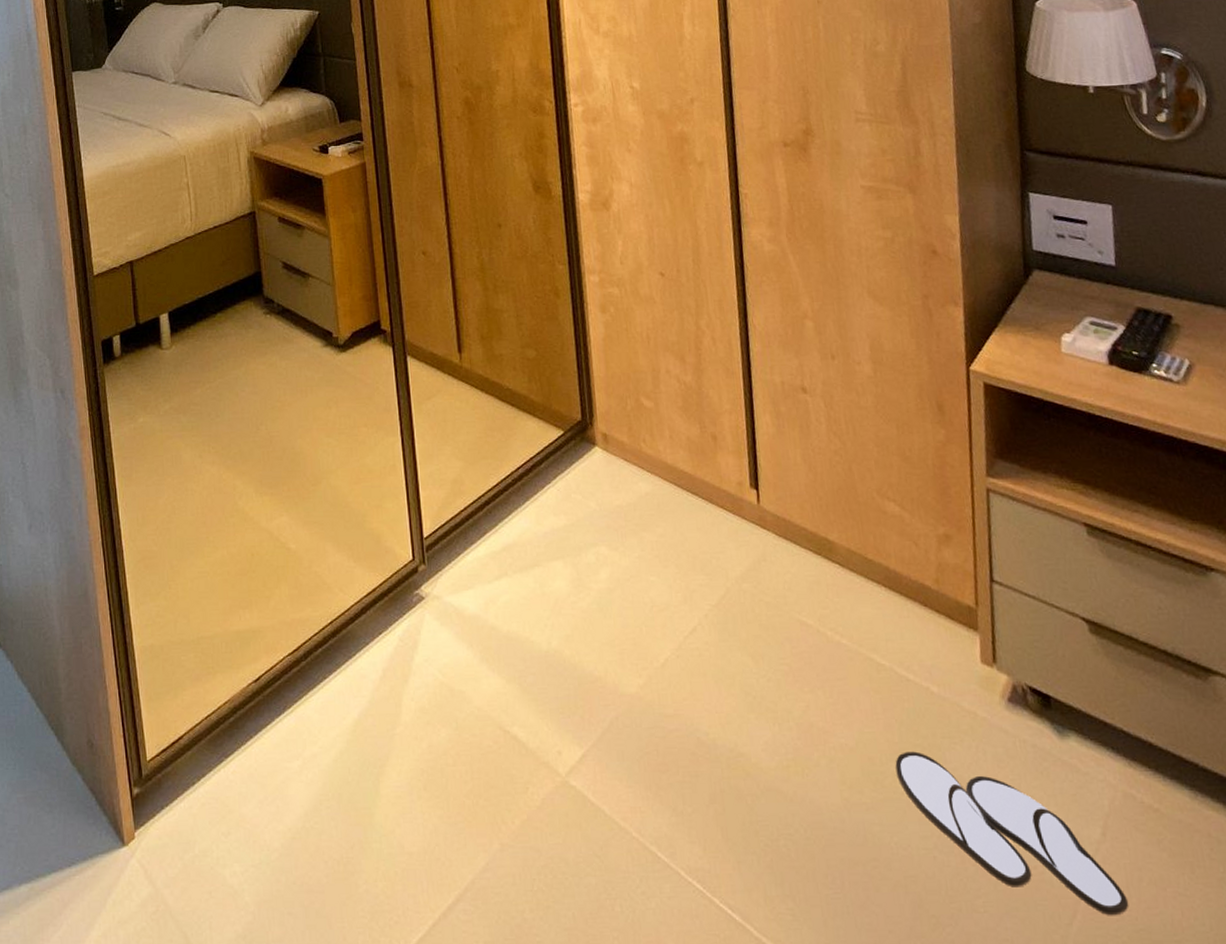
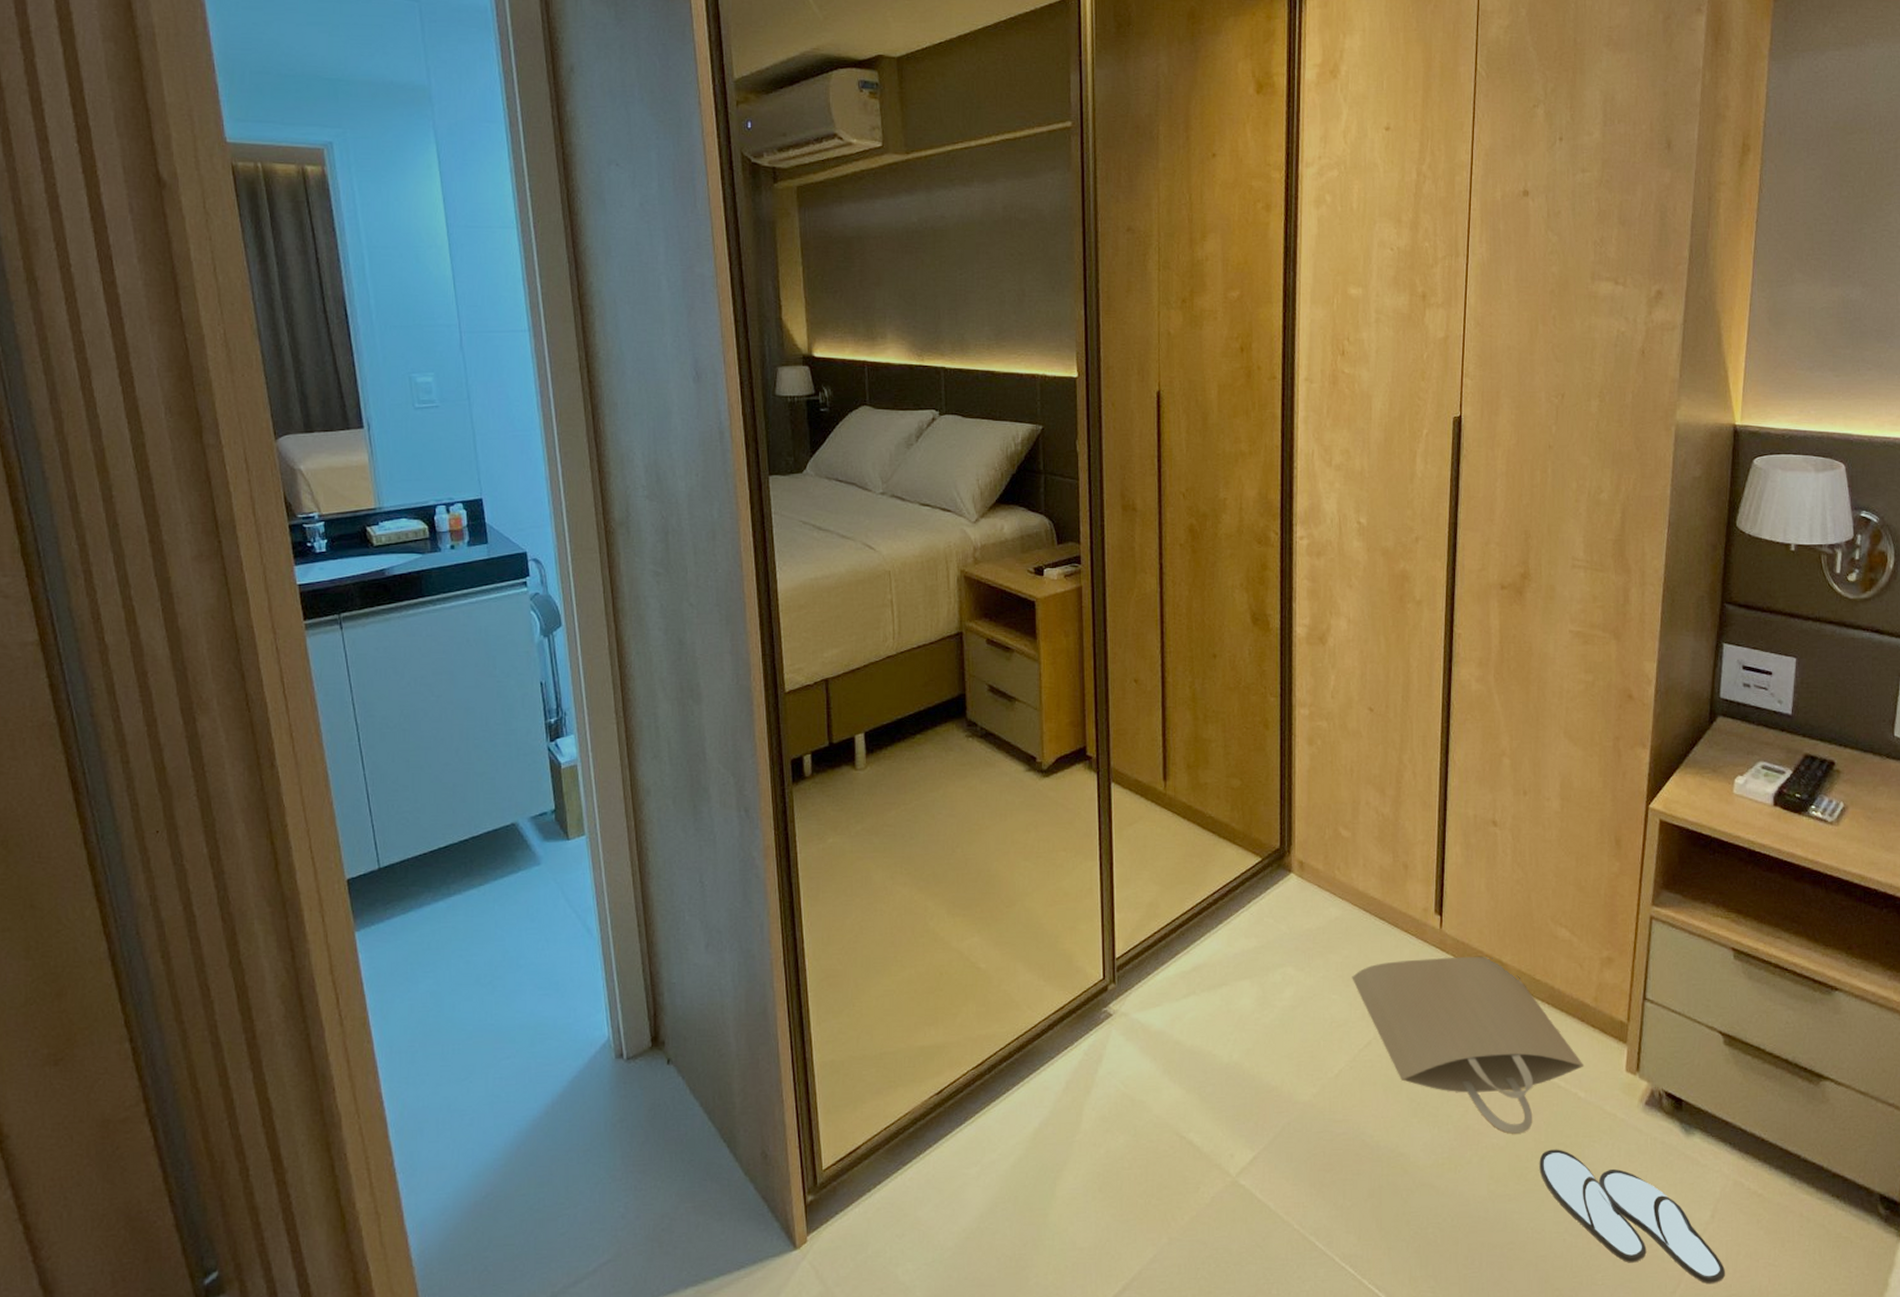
tote bag: none [669,534,933,733] -> present [1352,956,1584,1134]

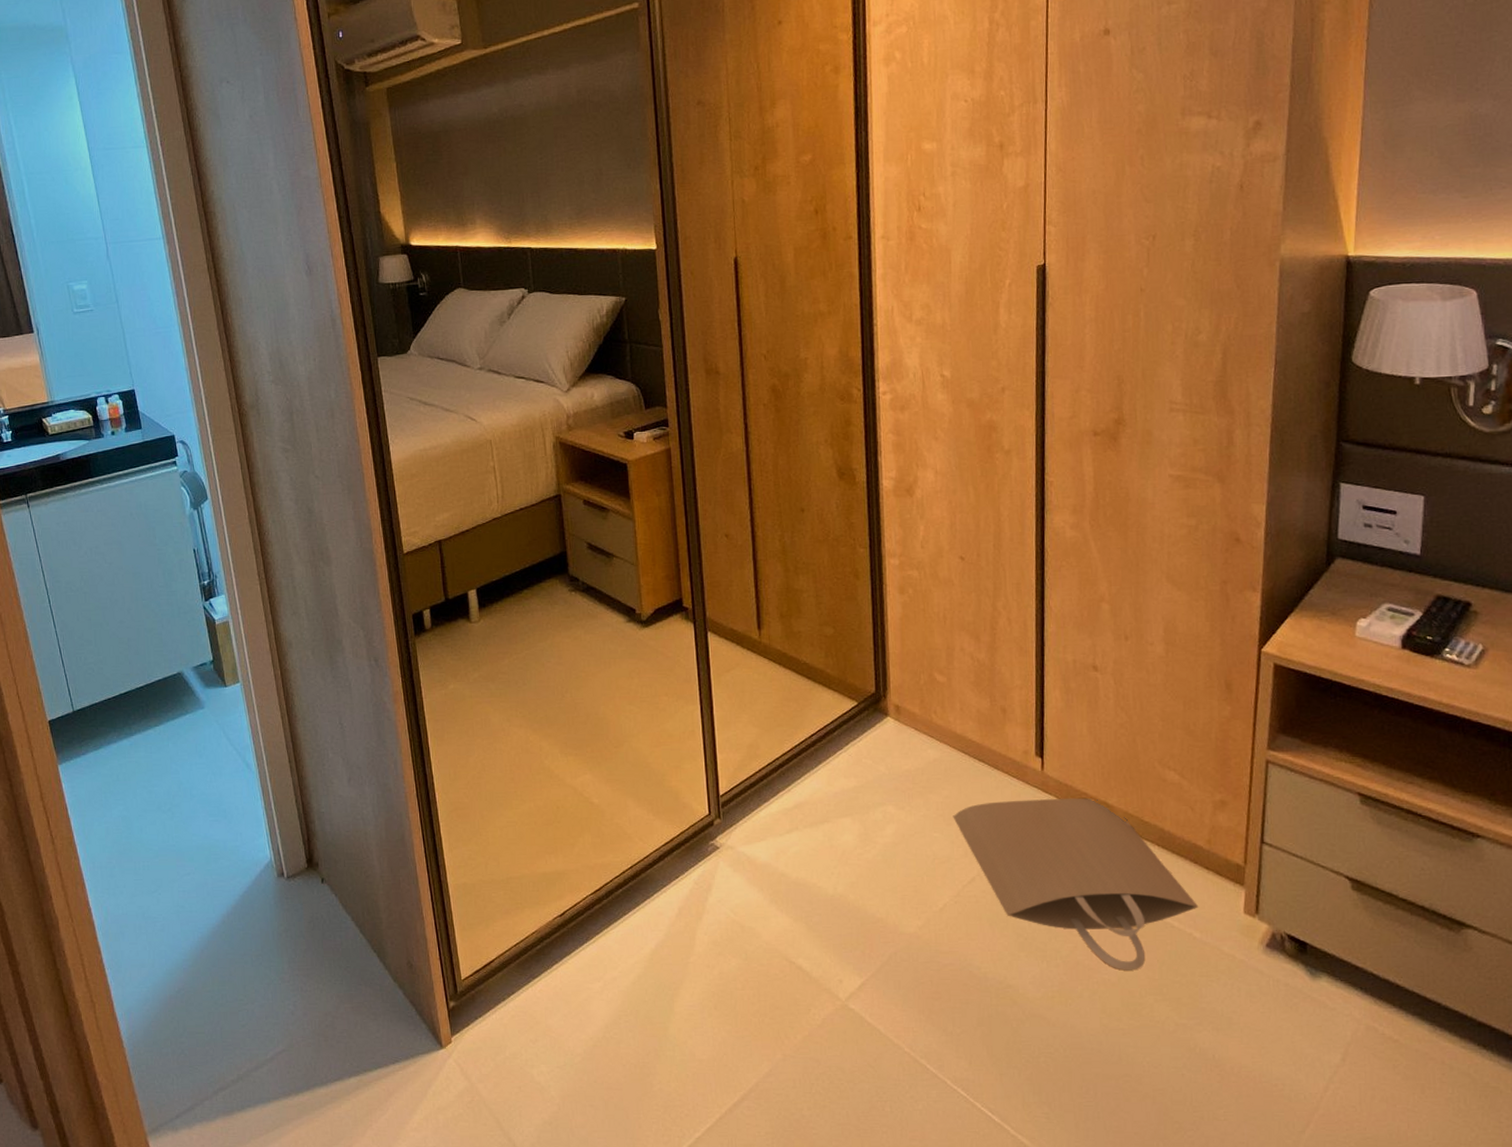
slippers: present [1539,1149,1726,1284] -> none [1154,987,1360,1126]

